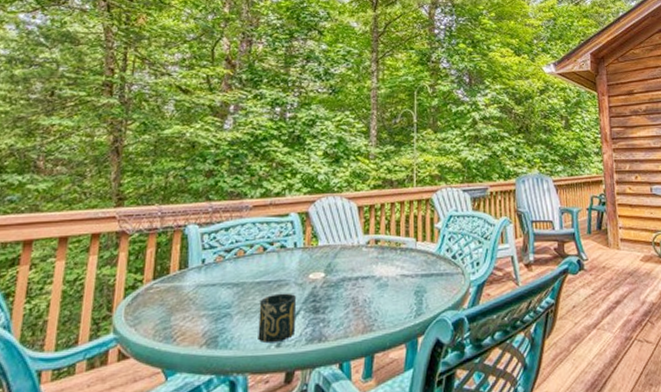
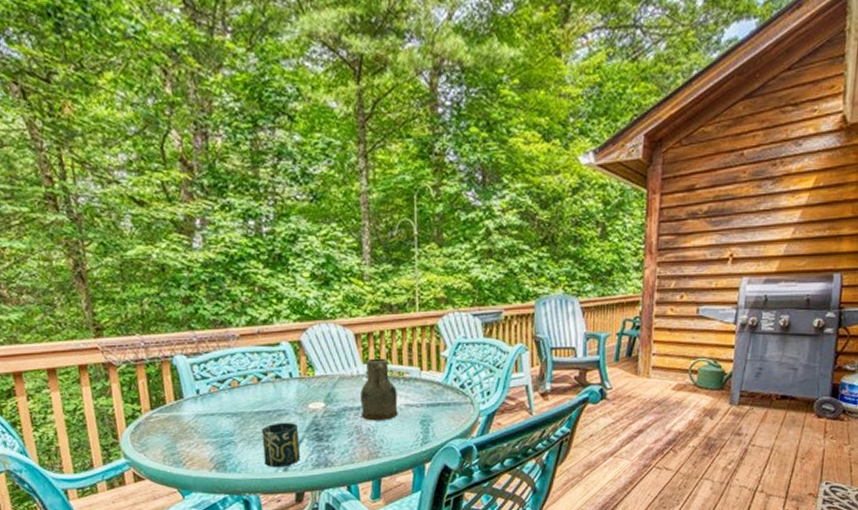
pitcher: none [358,229,394,292] -> present [359,358,398,421]

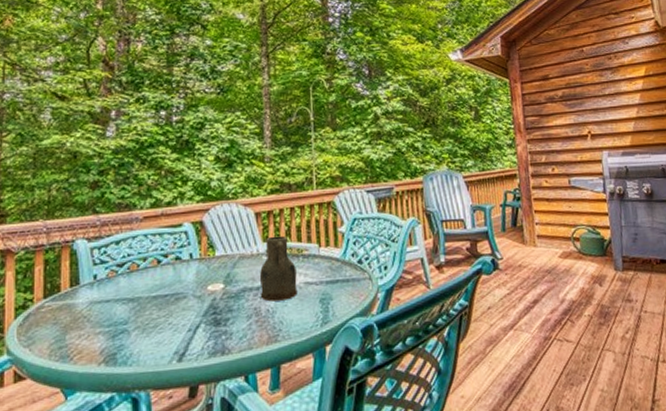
cup: present [261,422,300,467] -> none [157,306,196,358]

